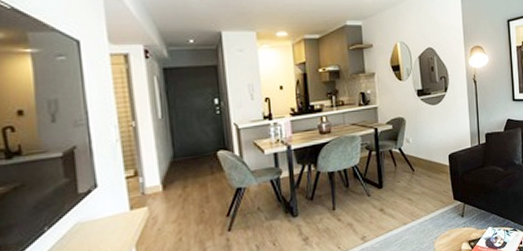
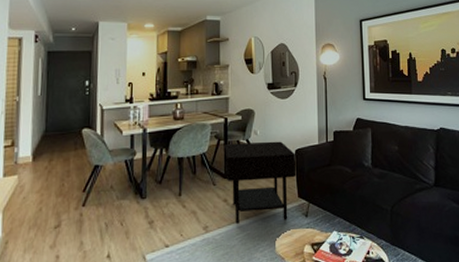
side table: none [377,147,451,231] -> present [224,141,296,224]

